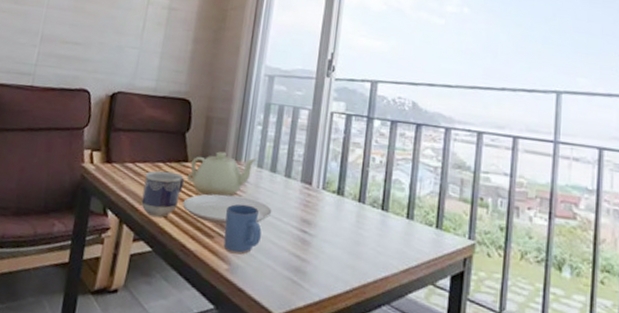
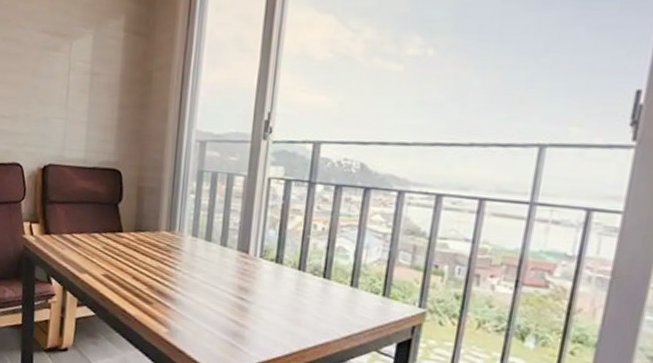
cup: present [141,171,184,217] -> none [81,241,120,285]
plate: present [182,194,272,225] -> none [120,262,209,292]
teapot: present [186,151,257,197] -> none [122,221,191,265]
mug: present [223,203,262,255] -> none [162,272,199,319]

